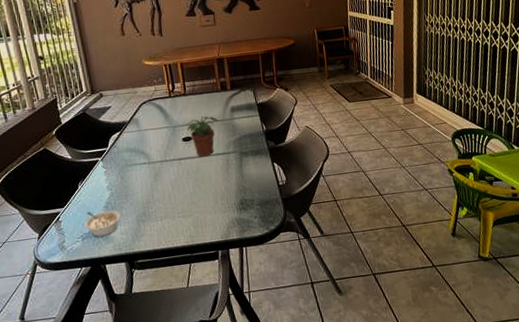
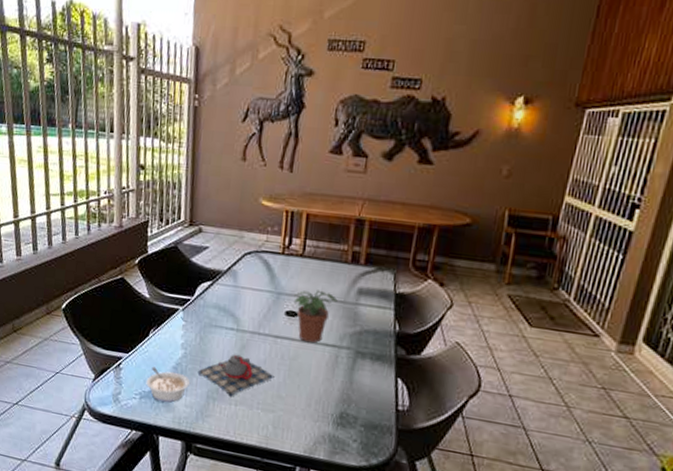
teapot: none [125,181,186,215] -> present [197,354,275,397]

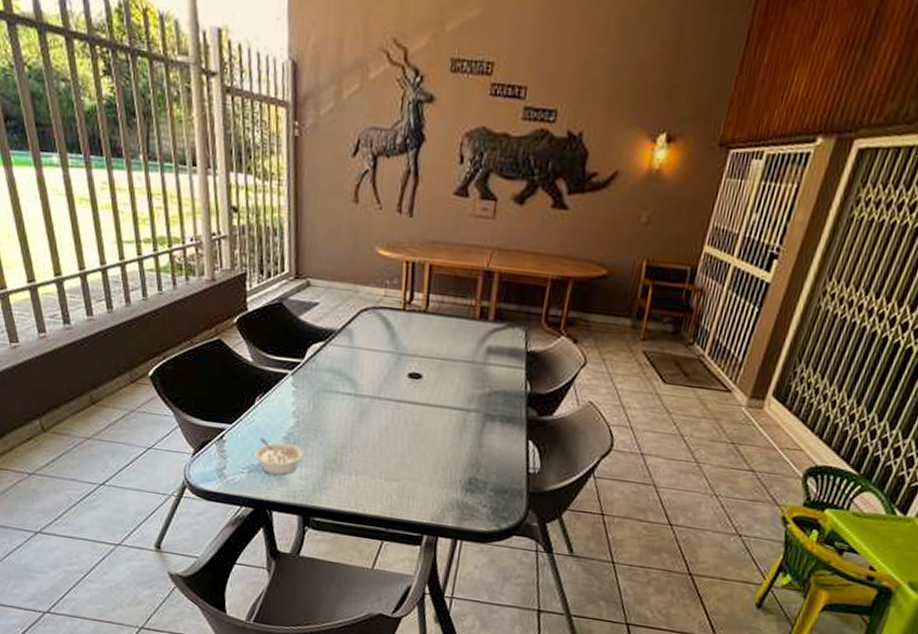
teapot: present [197,354,275,397] -> none [312,421,398,467]
potted plant: present [293,290,338,343] -> none [417,349,465,407]

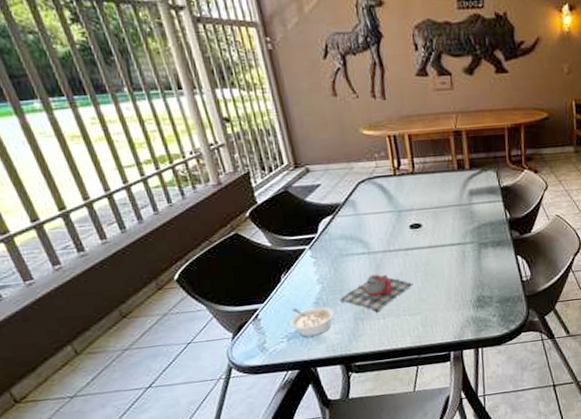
teapot: none [312,421,398,467] -> present [339,274,413,313]

